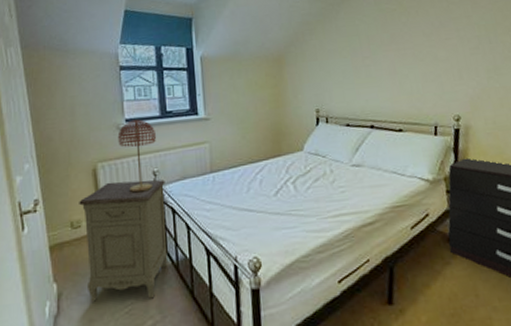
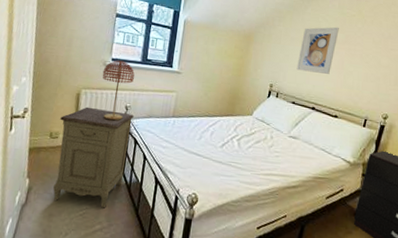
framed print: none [341,26,383,87] -> present [296,27,339,74]

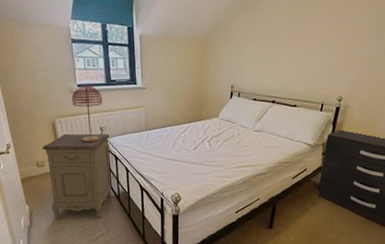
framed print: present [296,27,339,74] -> none [254,19,291,68]

